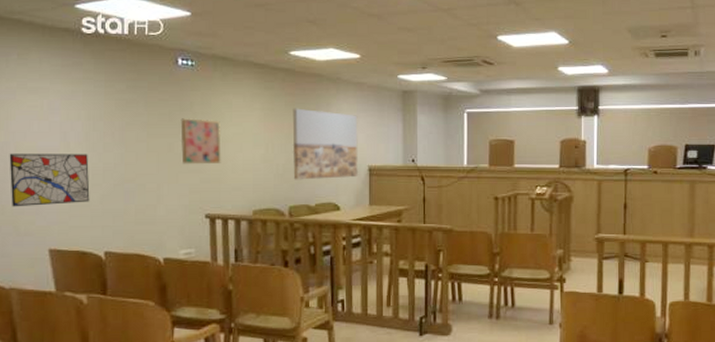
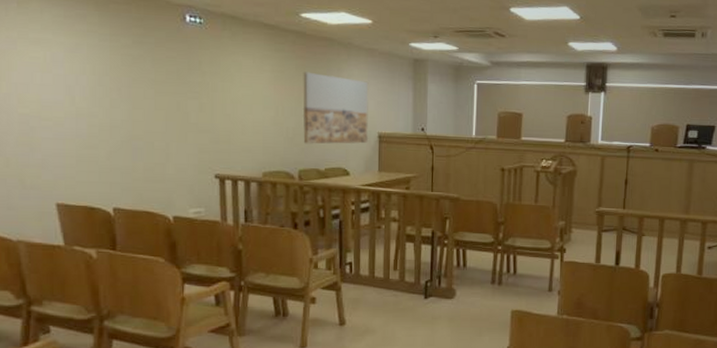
wall art: present [9,153,90,207] -> none [12,105,97,160]
wall art: present [180,118,221,164] -> none [189,77,231,125]

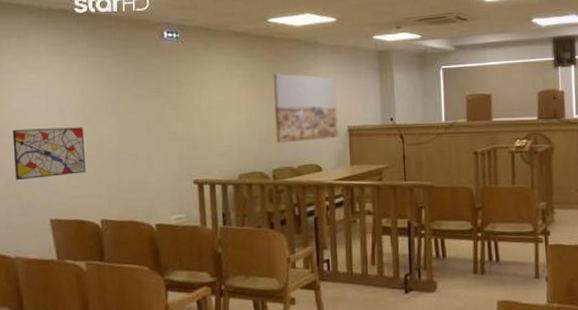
wall art: none [12,105,97,160] -> present [12,127,86,181]

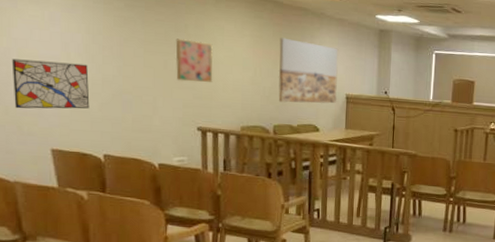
wall art: none [168,88,207,133] -> present [175,38,214,82]

